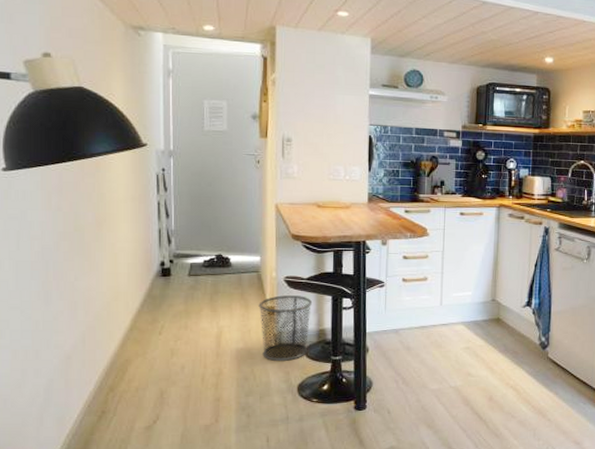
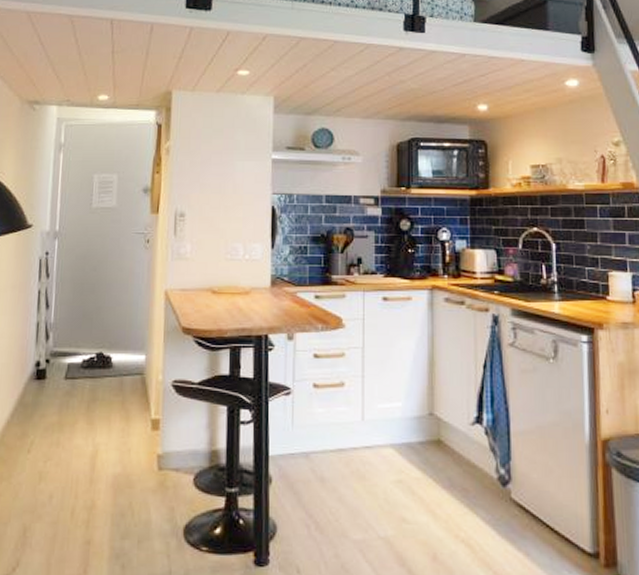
waste bin: present [258,295,312,361] -> none [141,404,203,492]

